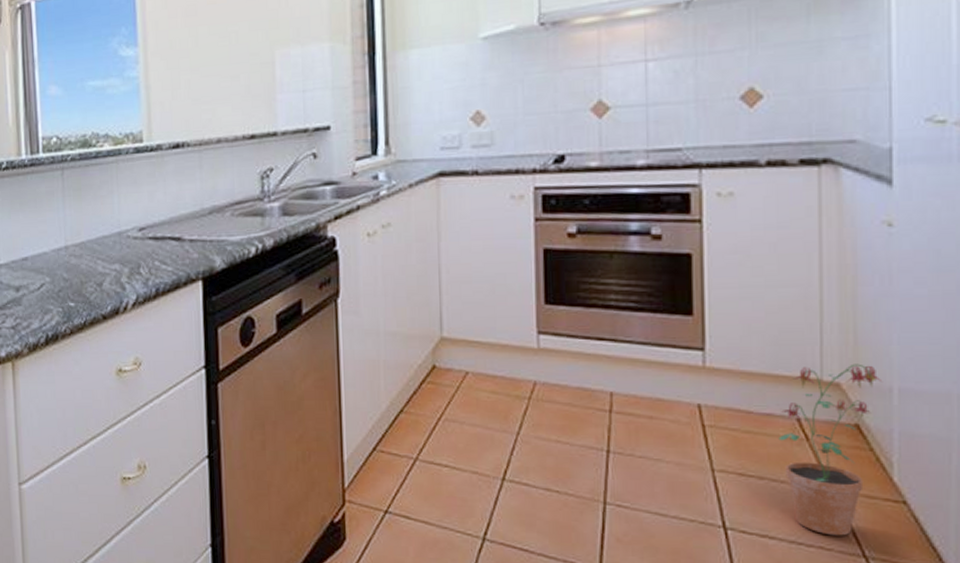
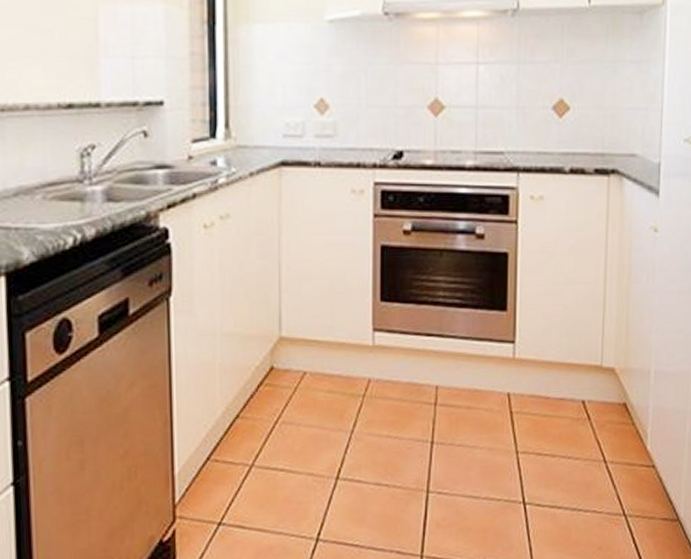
potted plant: present [778,363,881,536] -> none [568,351,643,500]

